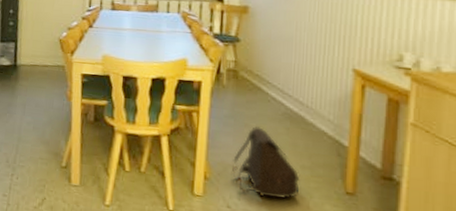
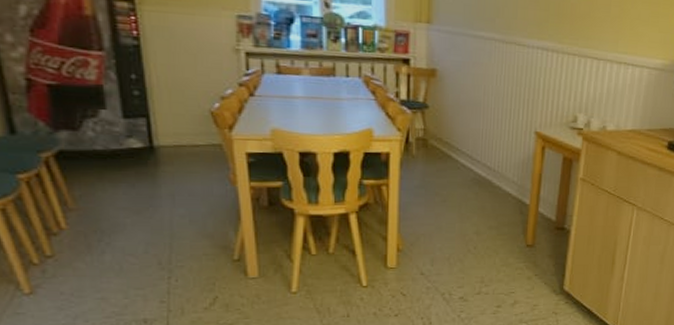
satchel: present [232,126,300,199] -> none [425,194,488,260]

